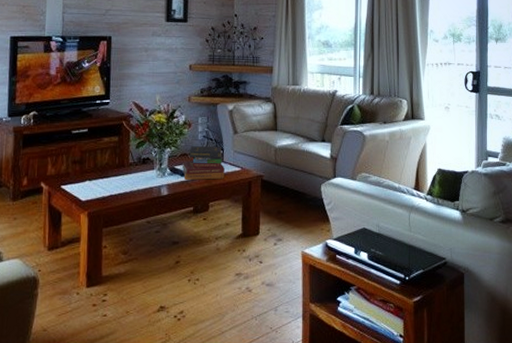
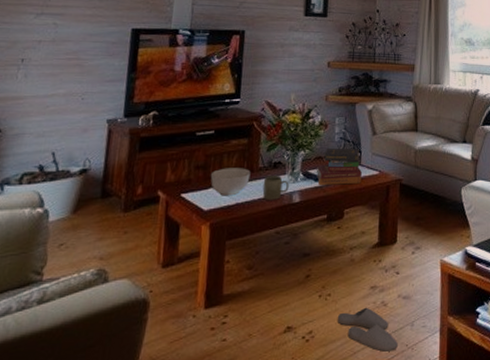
bowl: none [86,163,122,188] -> present [210,168,251,196]
mug: none [133,171,157,192] -> present [262,176,289,200]
slippers: none [205,292,263,333] -> present [337,307,398,352]

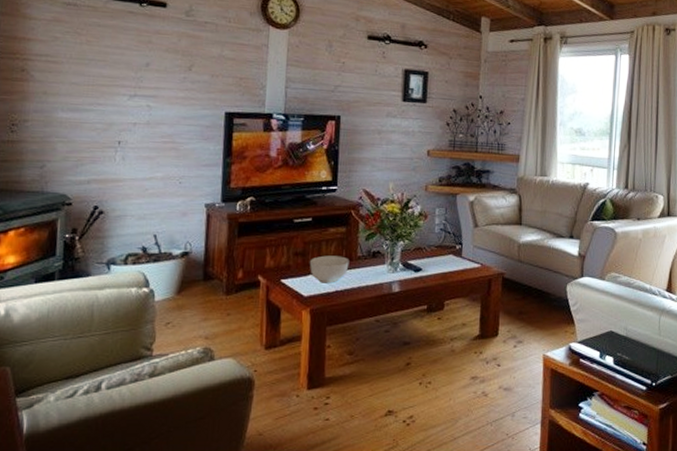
mug: present [262,176,289,200] -> none [361,265,388,289]
books: present [316,149,362,185] -> none [416,240,463,277]
slippers: present [337,307,398,352] -> none [437,396,498,439]

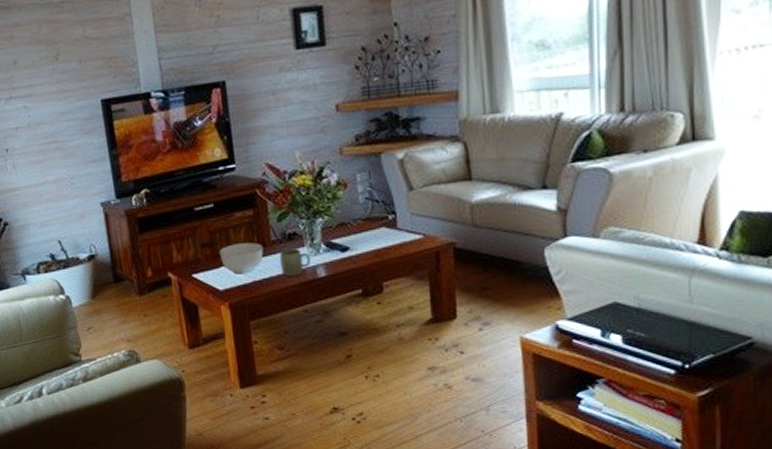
mug: none [361,265,388,289] -> present [279,248,311,276]

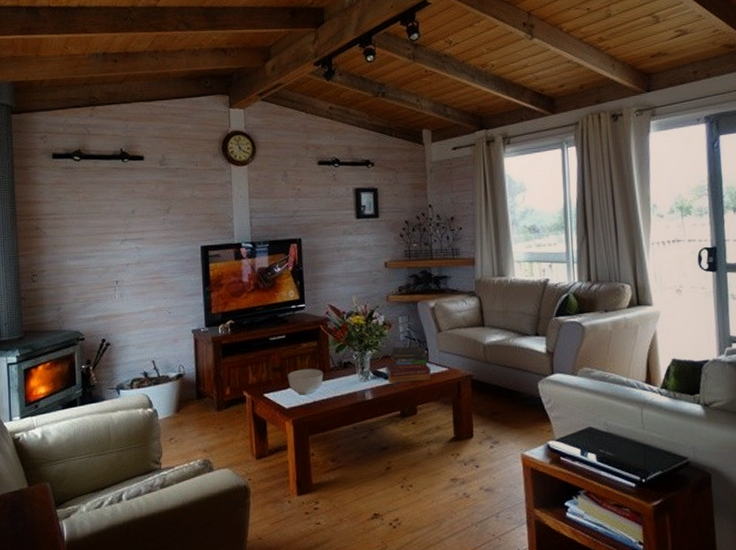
mug: present [279,248,311,276] -> none [336,375,361,398]
books: none [341,210,401,256] -> present [386,347,431,383]

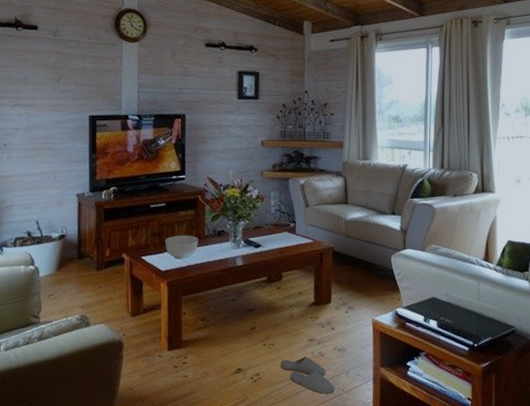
books: present [386,347,431,383] -> none [256,219,297,251]
slippers: none [421,498,484,540] -> present [280,356,335,394]

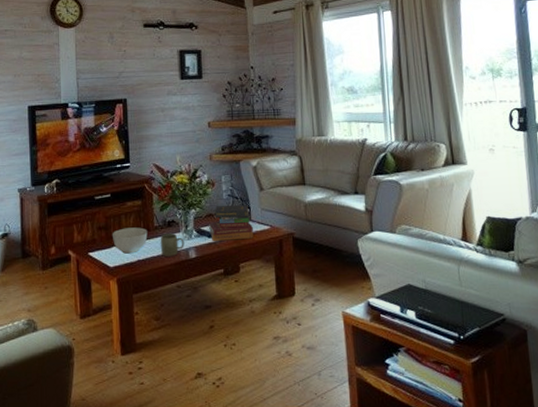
mug: none [209,242,232,263] -> present [160,233,184,256]
books: none [256,219,297,251] -> present [209,205,253,241]
slippers: present [280,356,335,394] -> none [244,356,307,399]

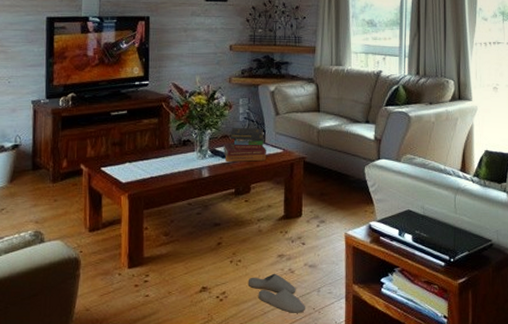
bowl: present [112,227,148,254] -> none [126,145,162,170]
mug: present [160,233,184,256] -> none [174,152,198,174]
slippers: none [244,356,307,399] -> present [247,273,305,313]

